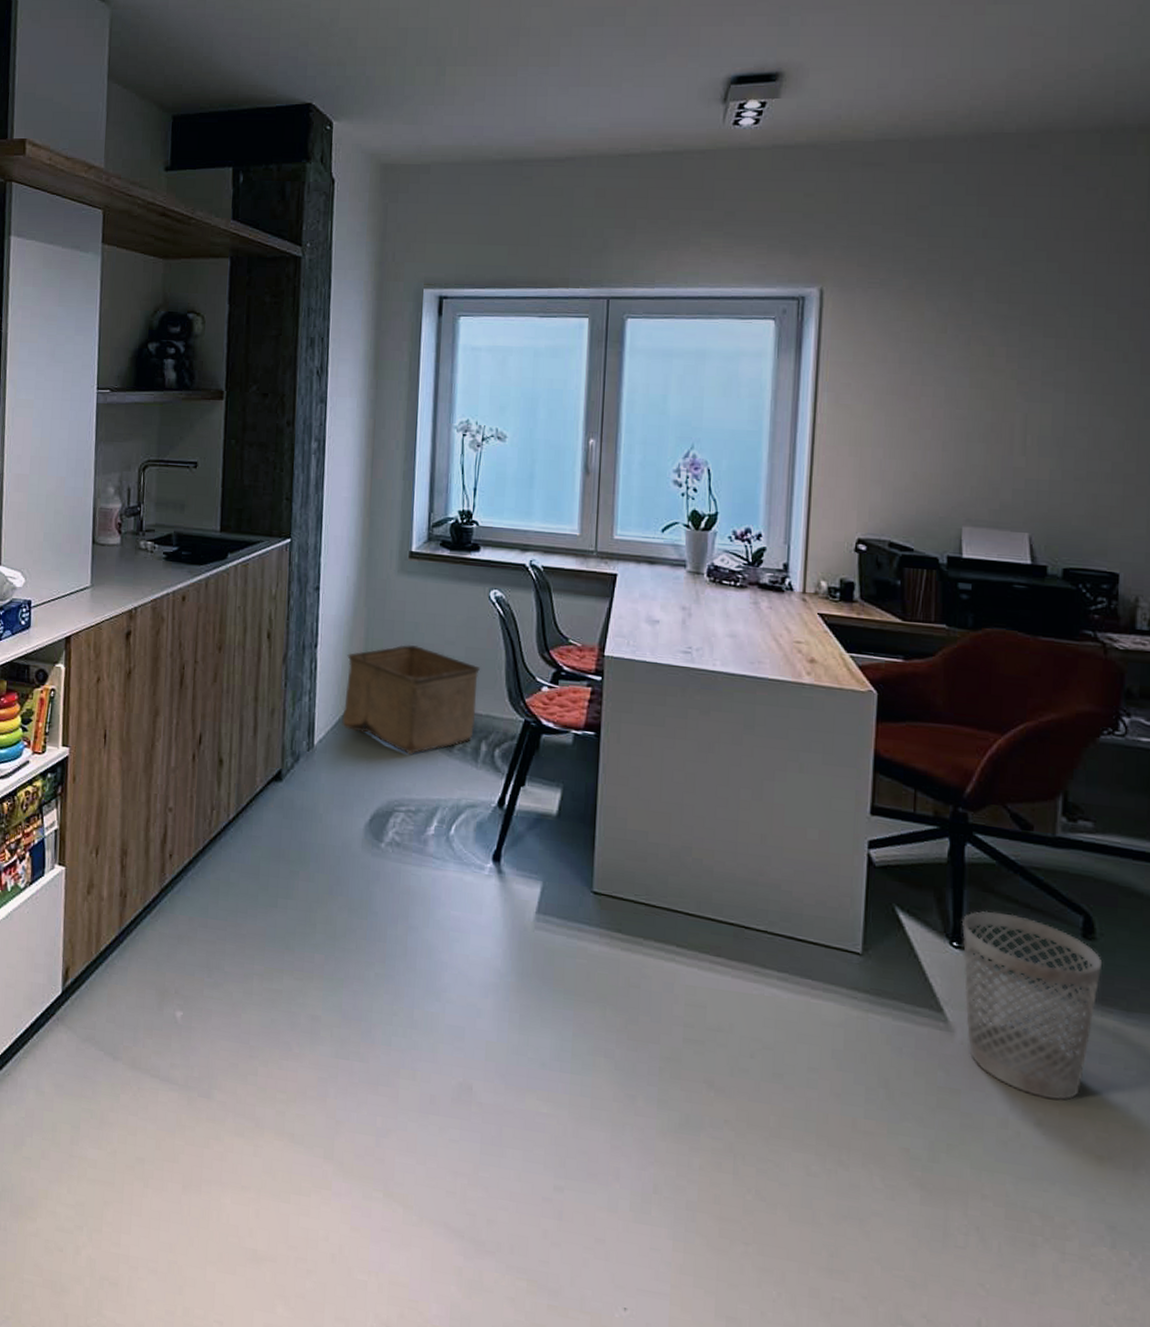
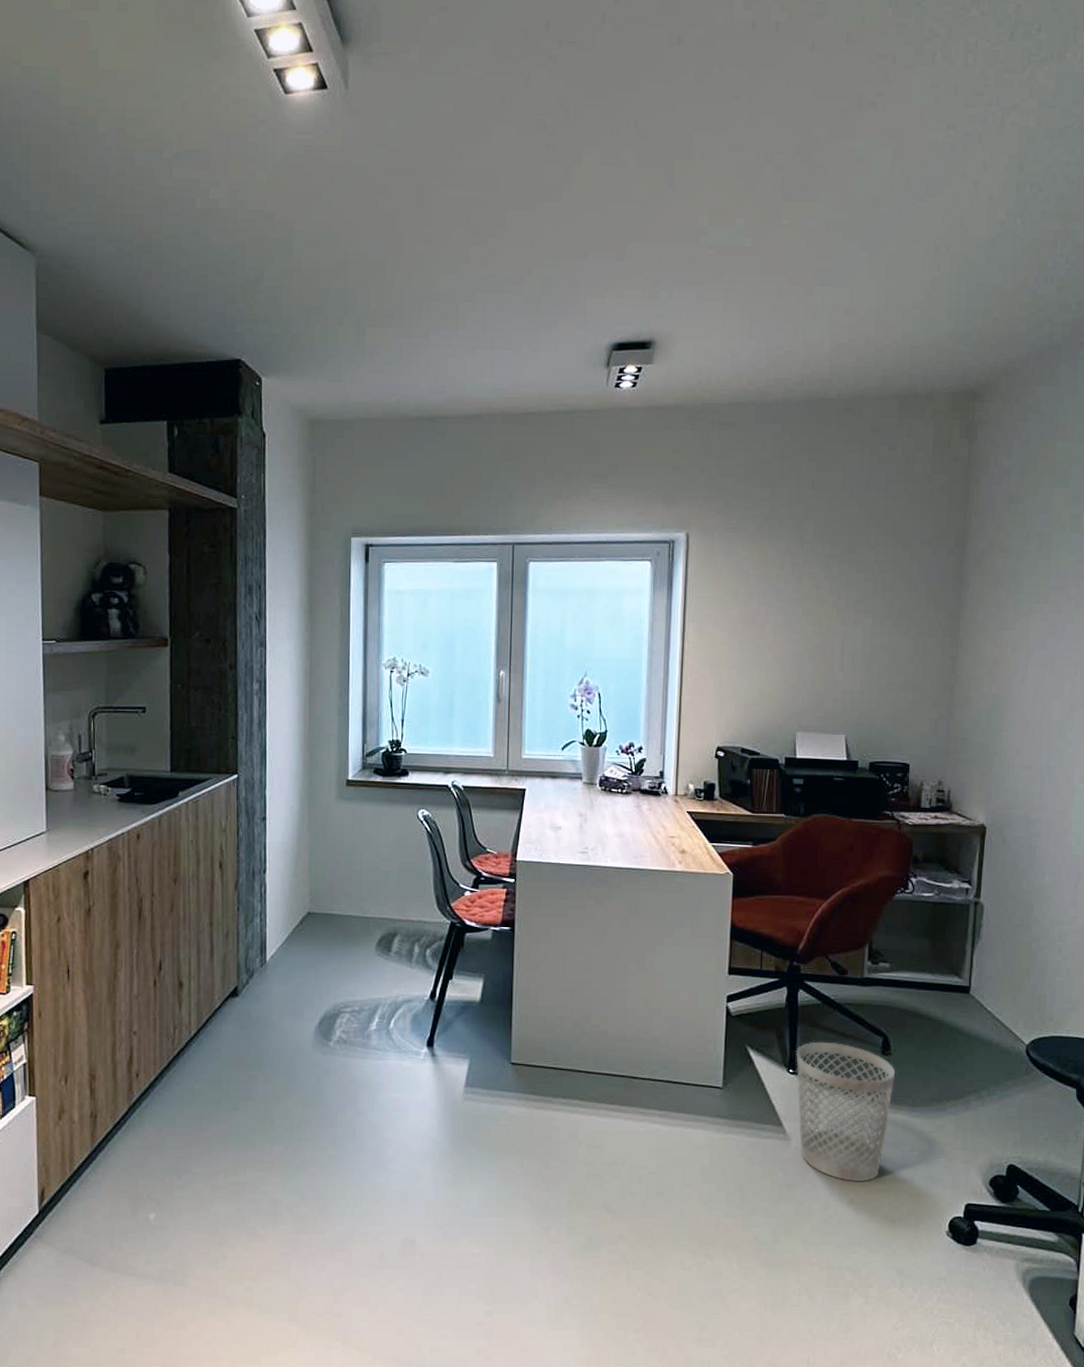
storage bin: present [342,645,481,754] -> none [291,864,412,961]

